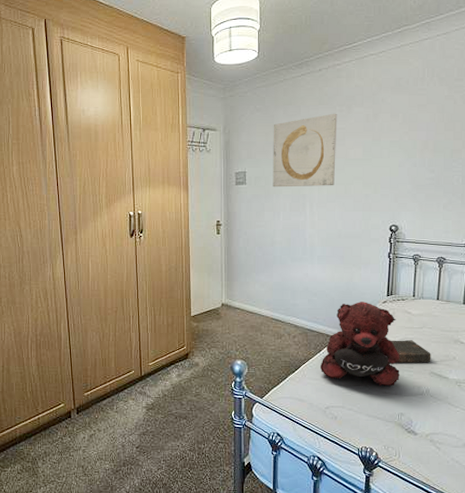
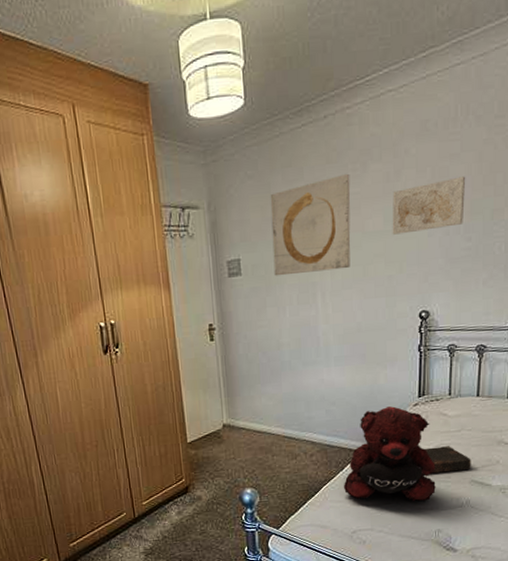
wall art: none [369,122,431,163] -> present [392,176,466,235]

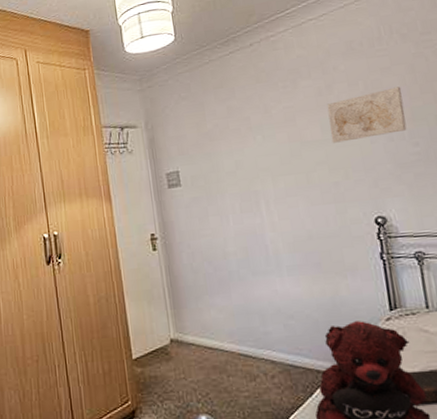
wall art: present [270,173,351,276] -> none [204,90,293,186]

